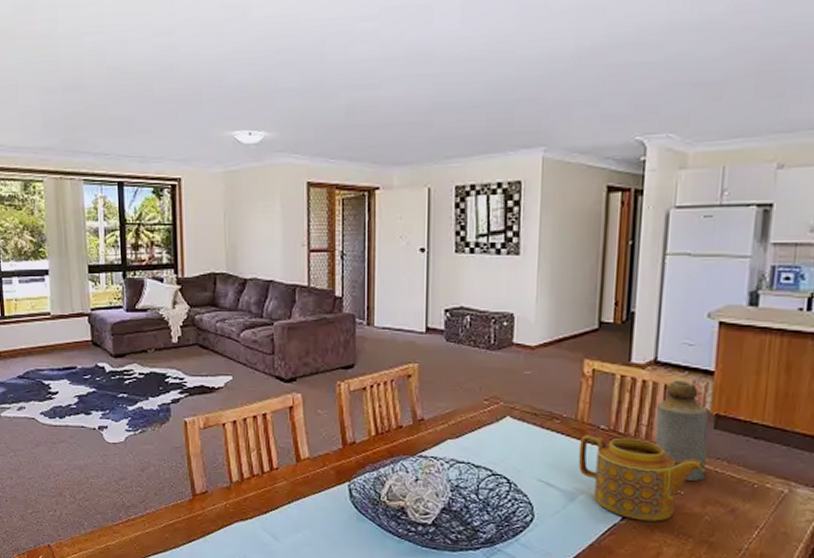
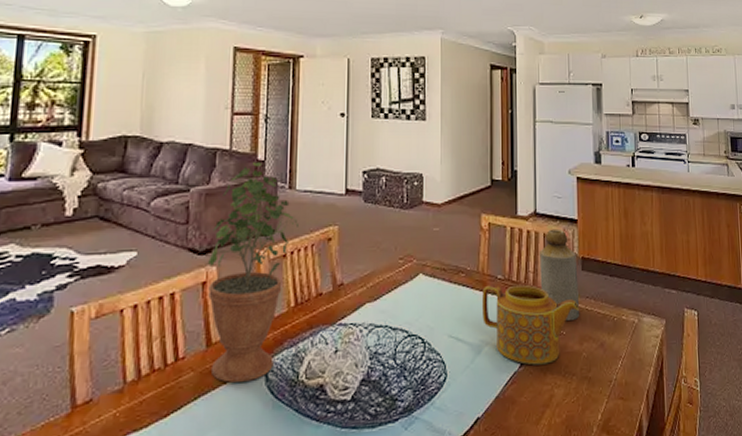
potted plant: none [294,299,377,495] -> present [208,162,298,383]

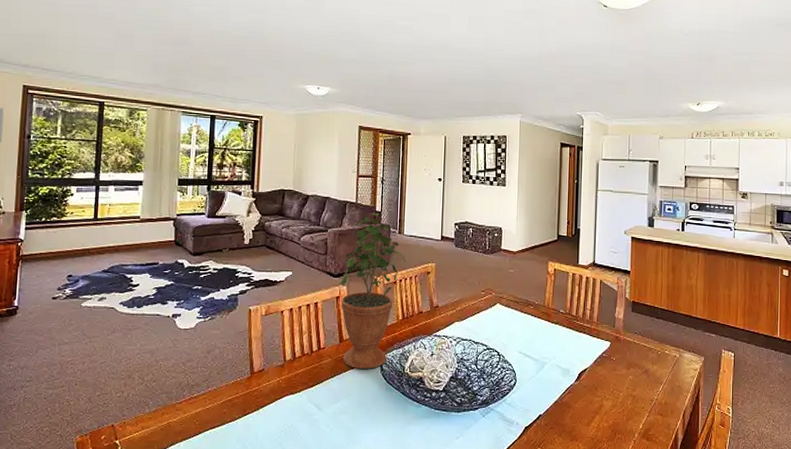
teapot: present [482,283,580,365] -> none [546,315,629,381]
bottle: present [539,228,580,320] -> none [595,277,629,350]

